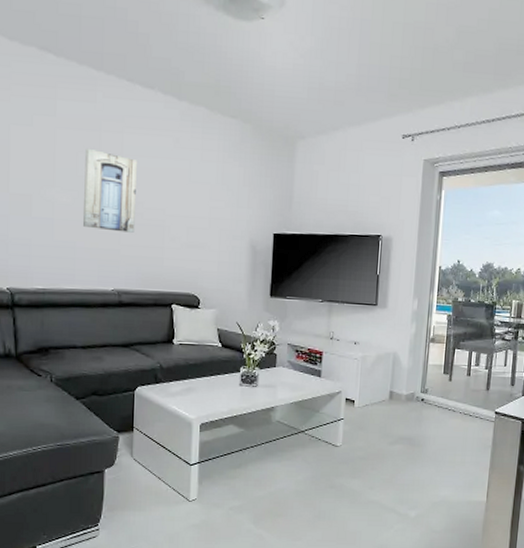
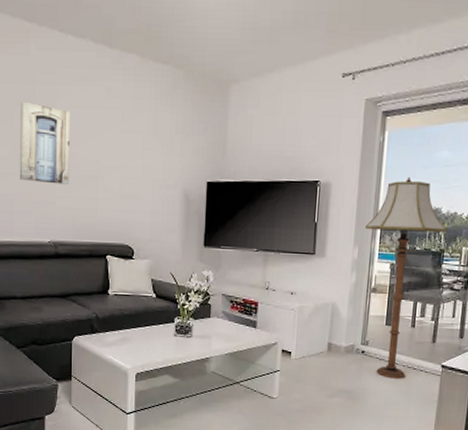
floor lamp: none [424,234,498,426] -> present [365,177,447,379]

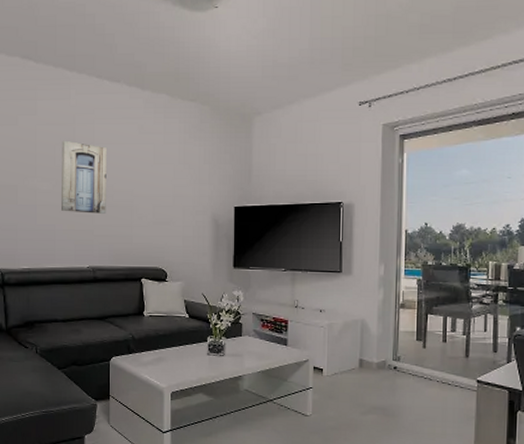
floor lamp: present [365,177,447,379] -> none [390,196,472,395]

